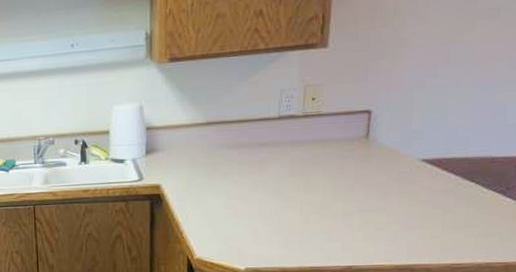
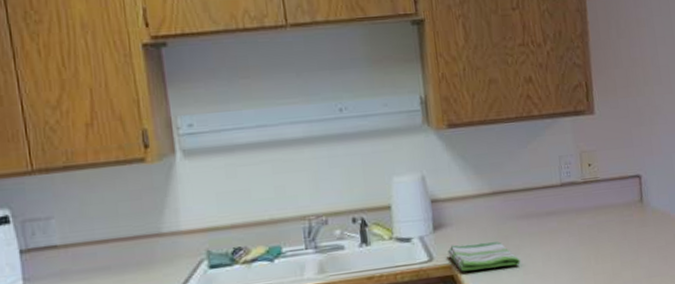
dish towel: none [157,167,226,192] -> present [448,241,520,272]

